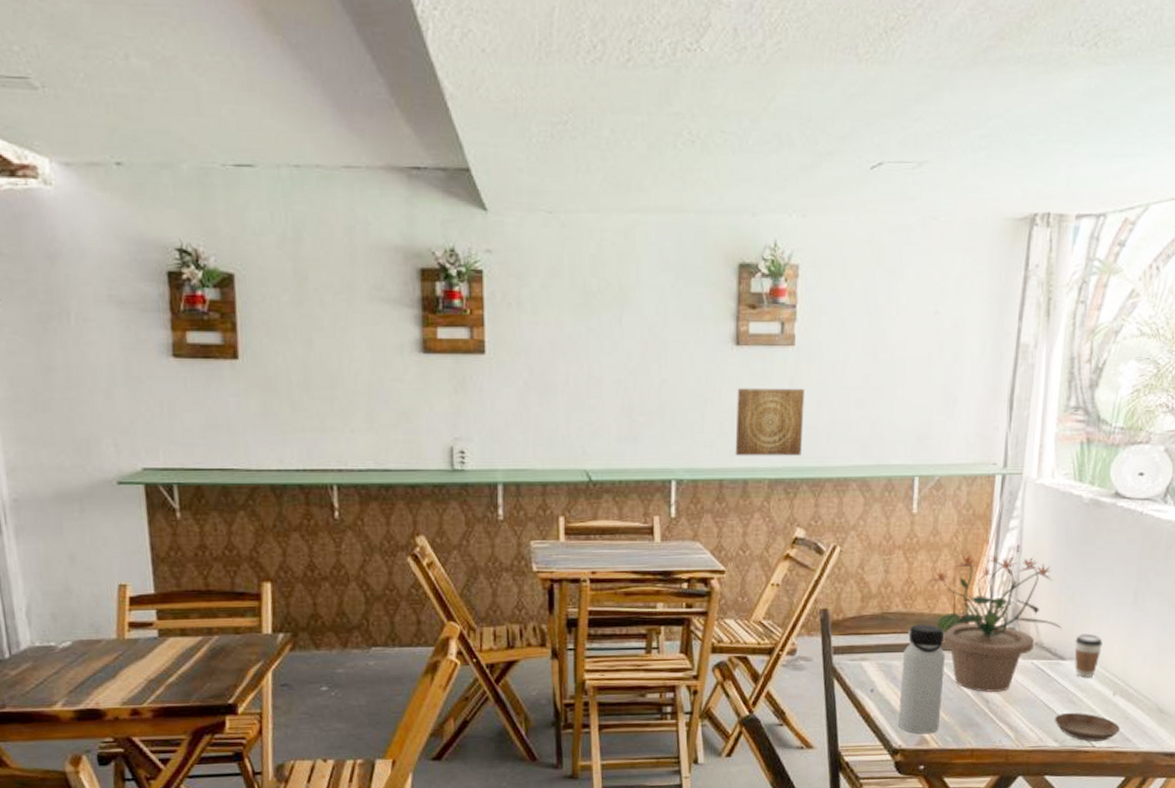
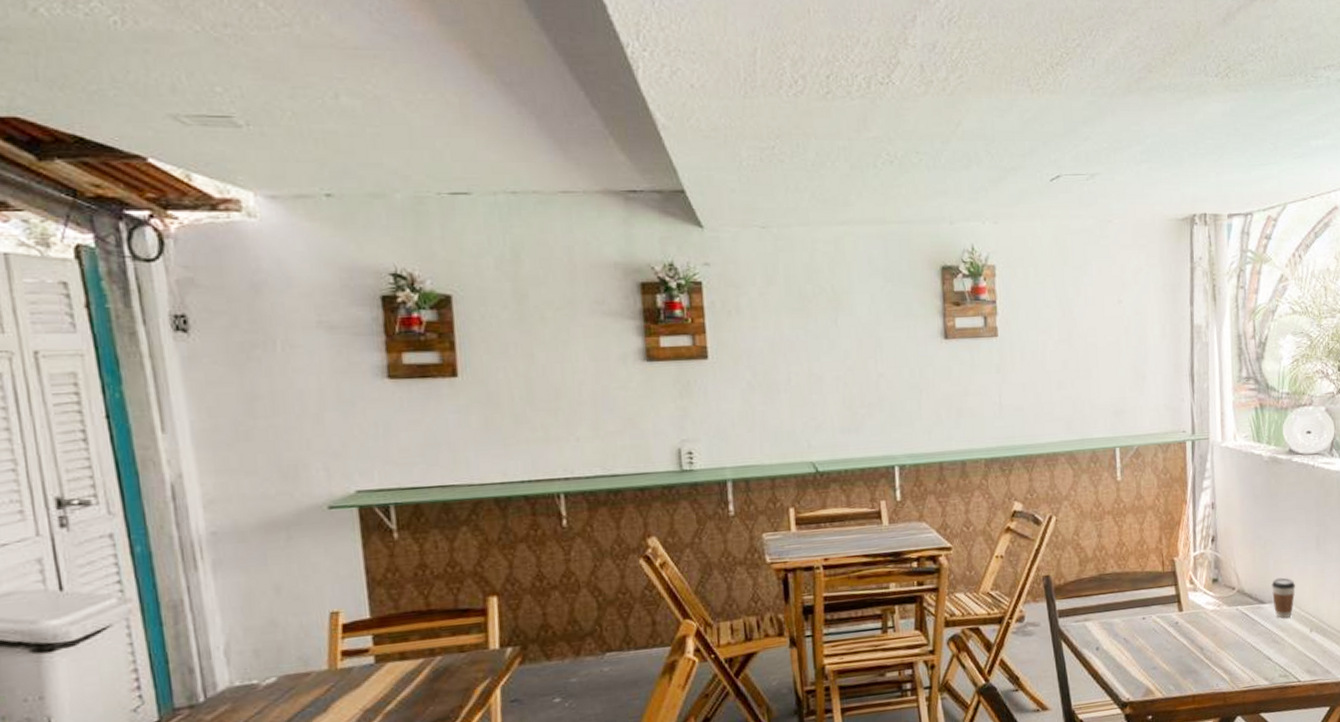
wall art: present [735,388,804,456] -> none [949,374,1013,440]
water bottle: present [898,624,945,734] -> none [1122,581,1162,686]
potted plant: present [930,554,1062,693] -> none [1139,513,1259,641]
saucer: present [1054,712,1121,741] -> none [1262,651,1321,677]

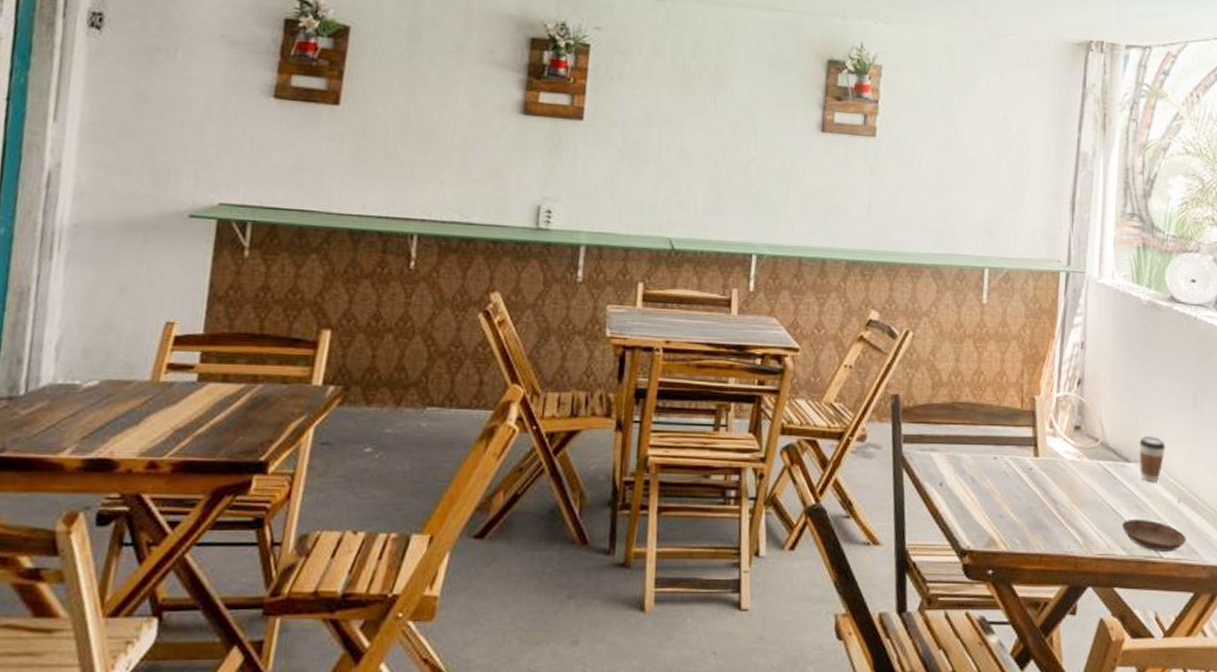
saucer: none [1262,651,1321,677] -> present [1121,518,1187,552]

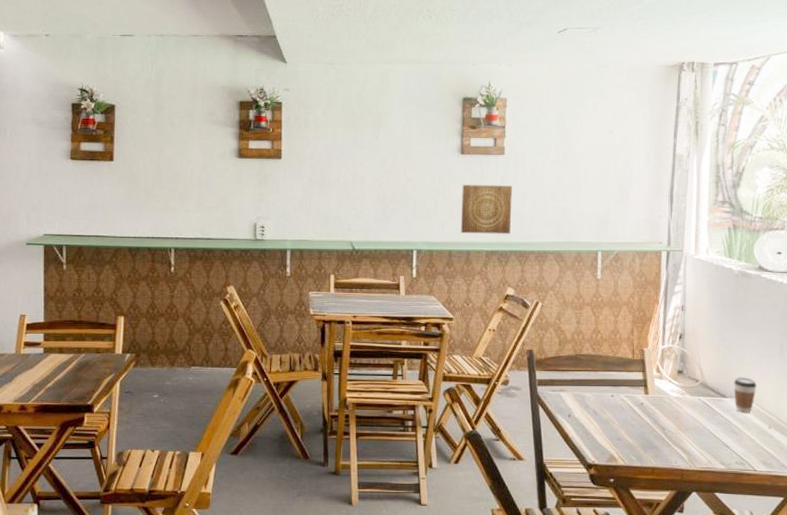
wall art: none [815,172,883,240] -> present [461,185,512,234]
saucer: present [1121,518,1187,552] -> none [720,441,777,466]

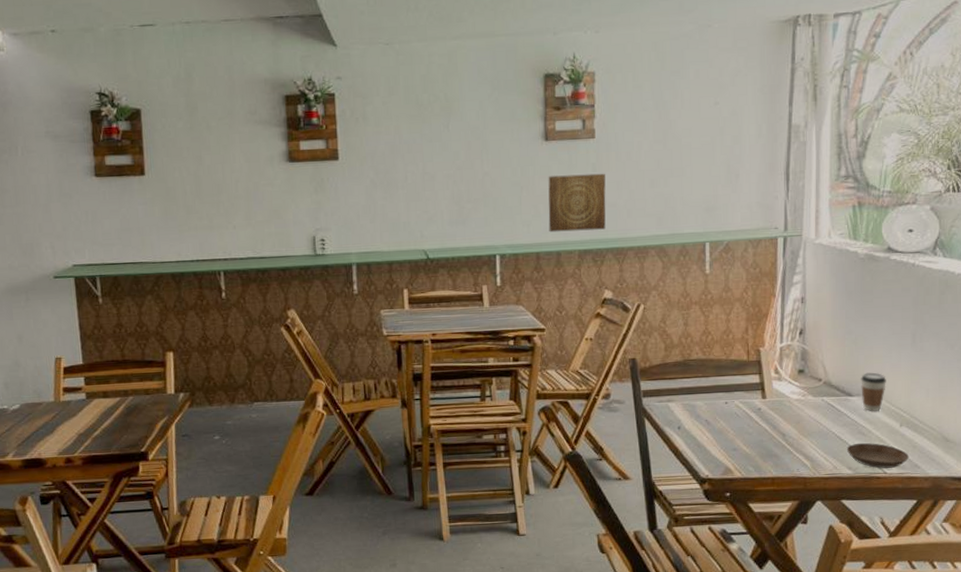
saucer: none [720,441,777,466] -> present [846,442,909,469]

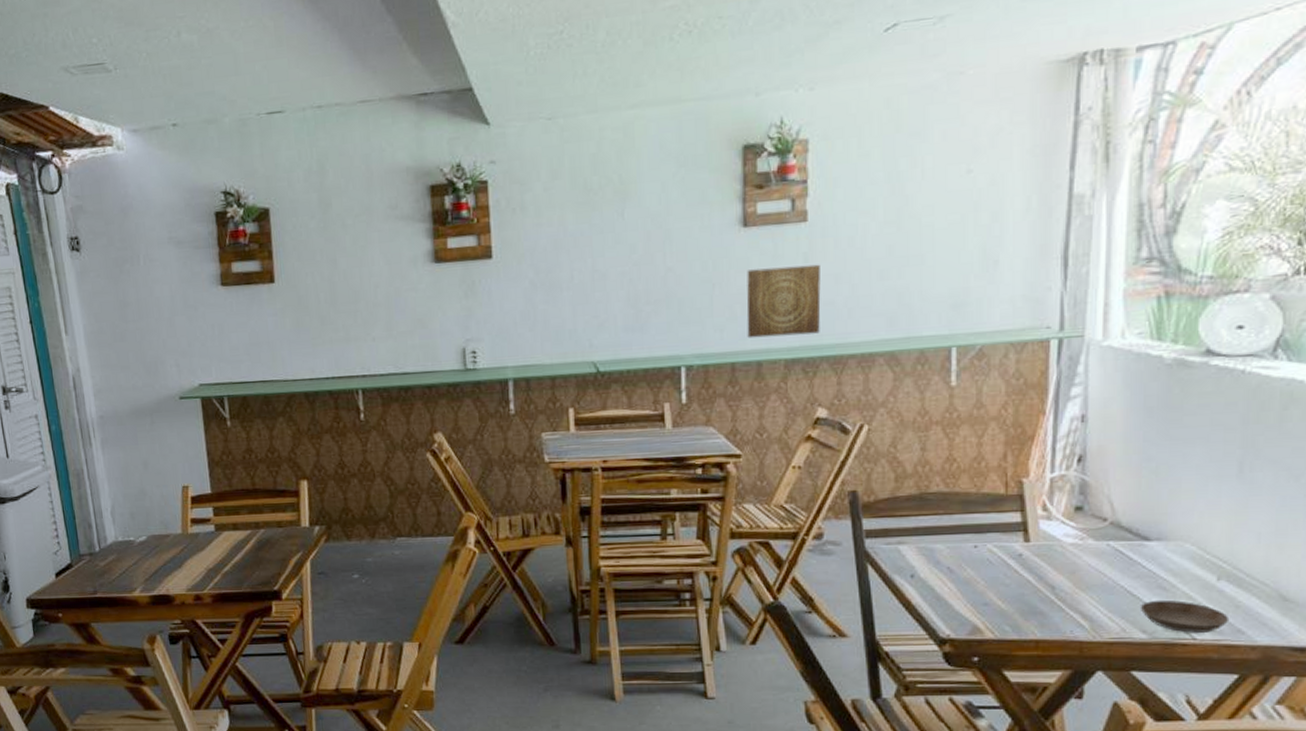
coffee cup: present [861,372,886,411] -> none [1162,510,1199,560]

